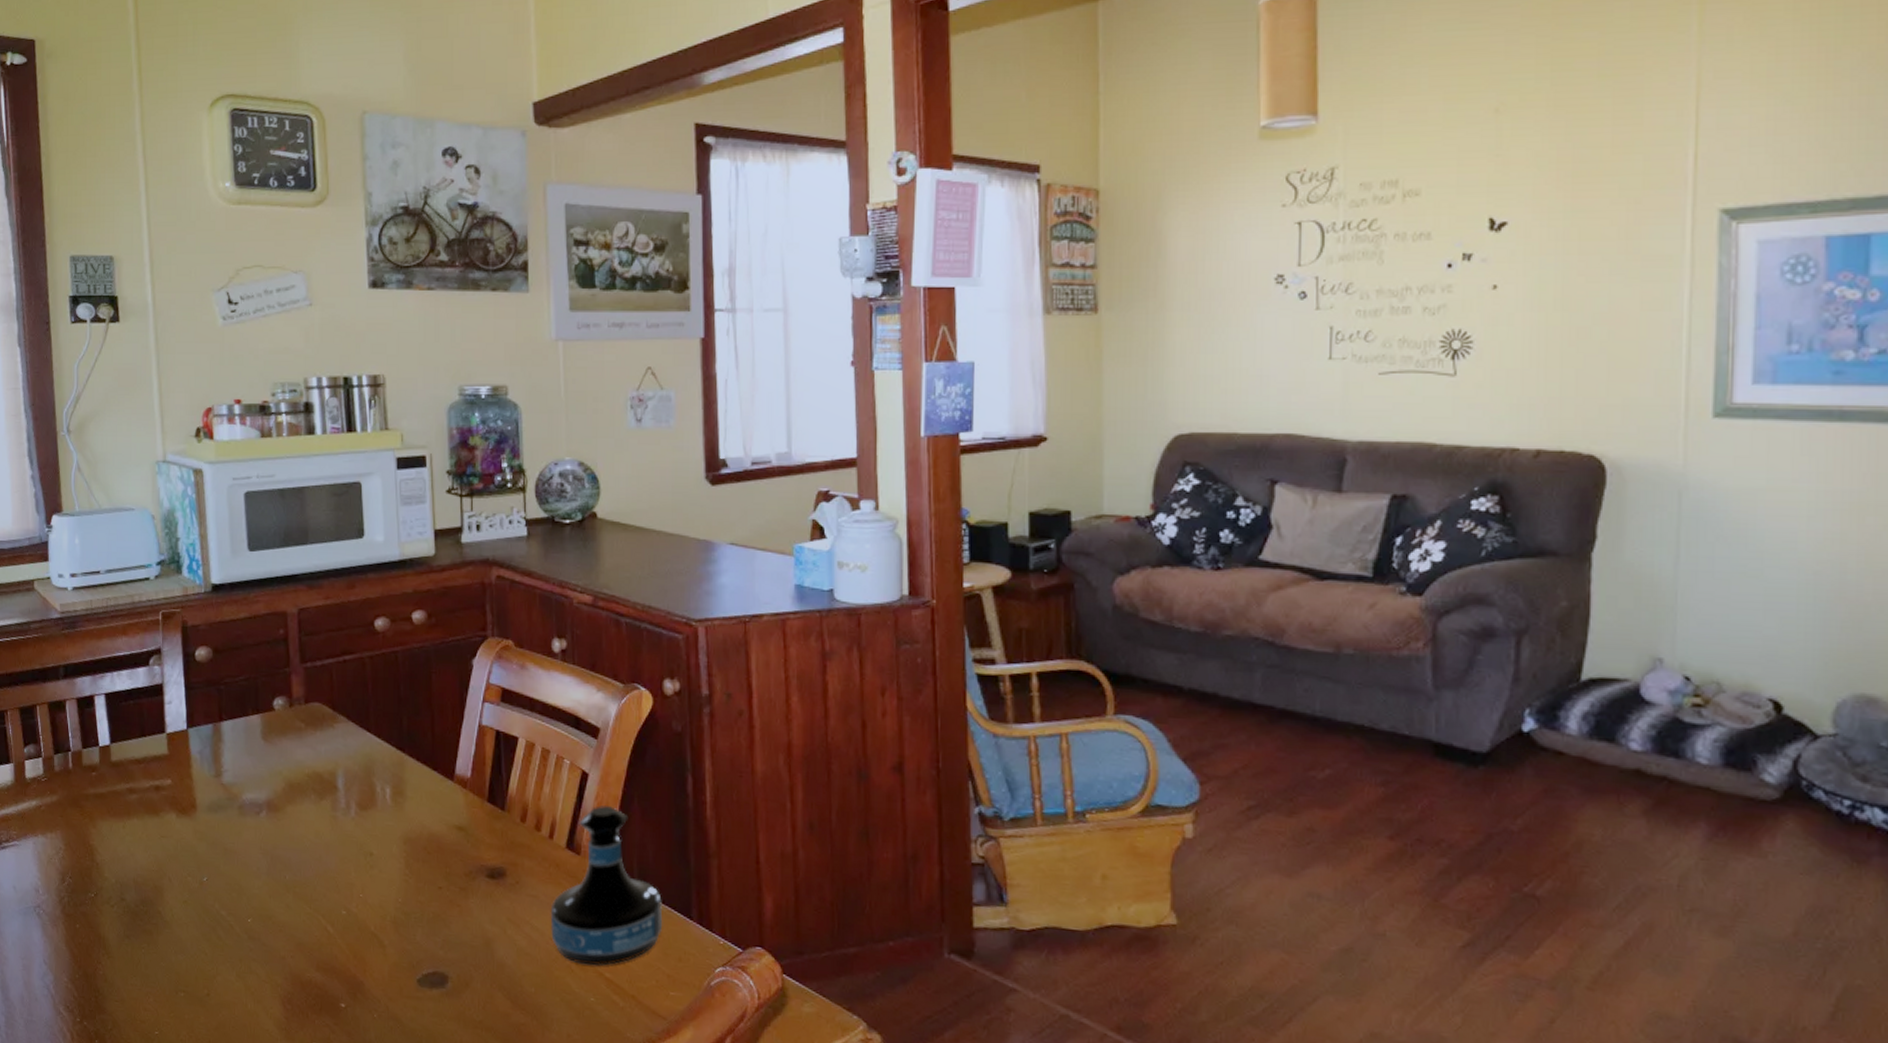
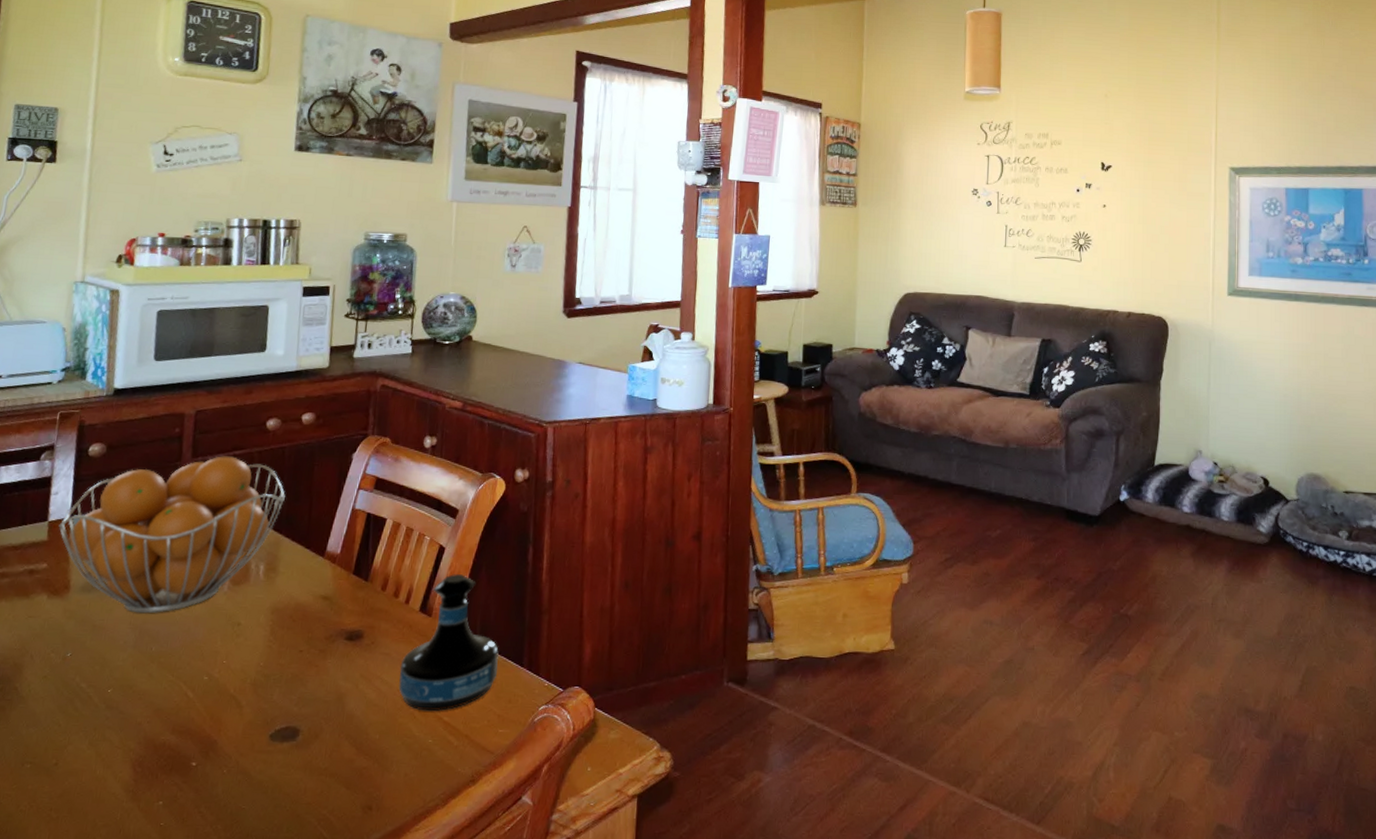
fruit basket: none [177,661,404,838] -> present [58,456,285,614]

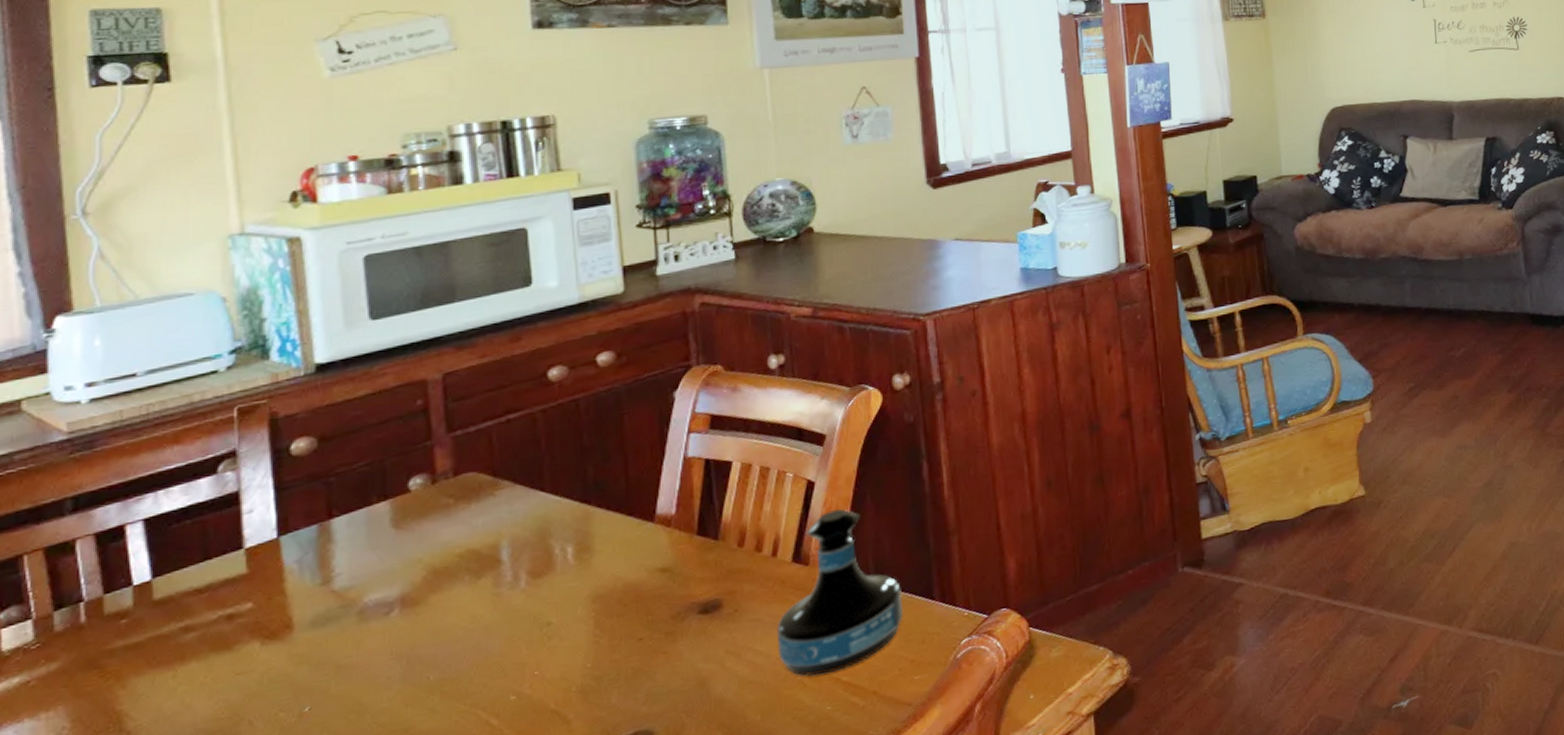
fruit basket: present [58,456,285,614] -> none [261,422,588,639]

